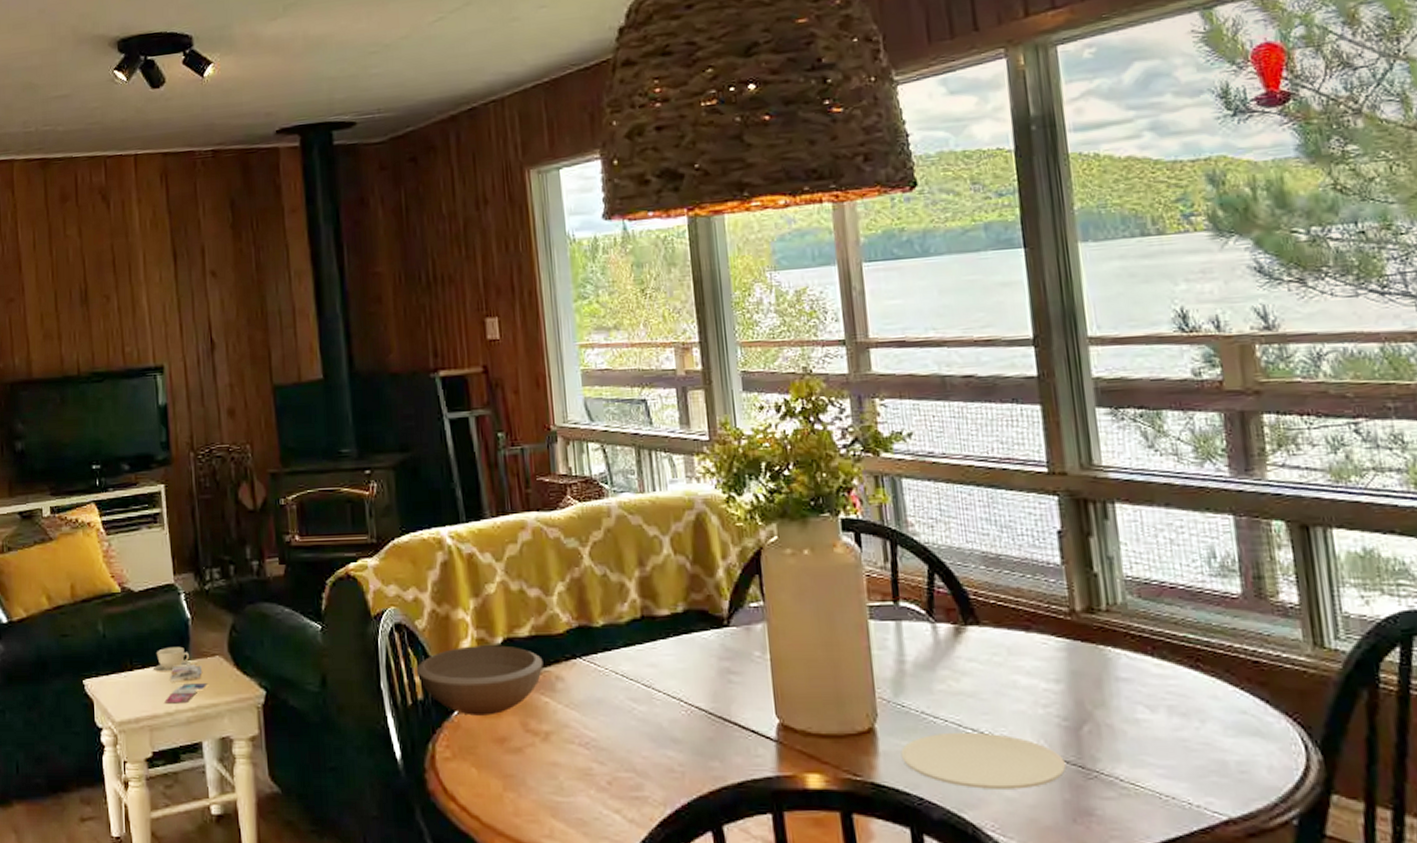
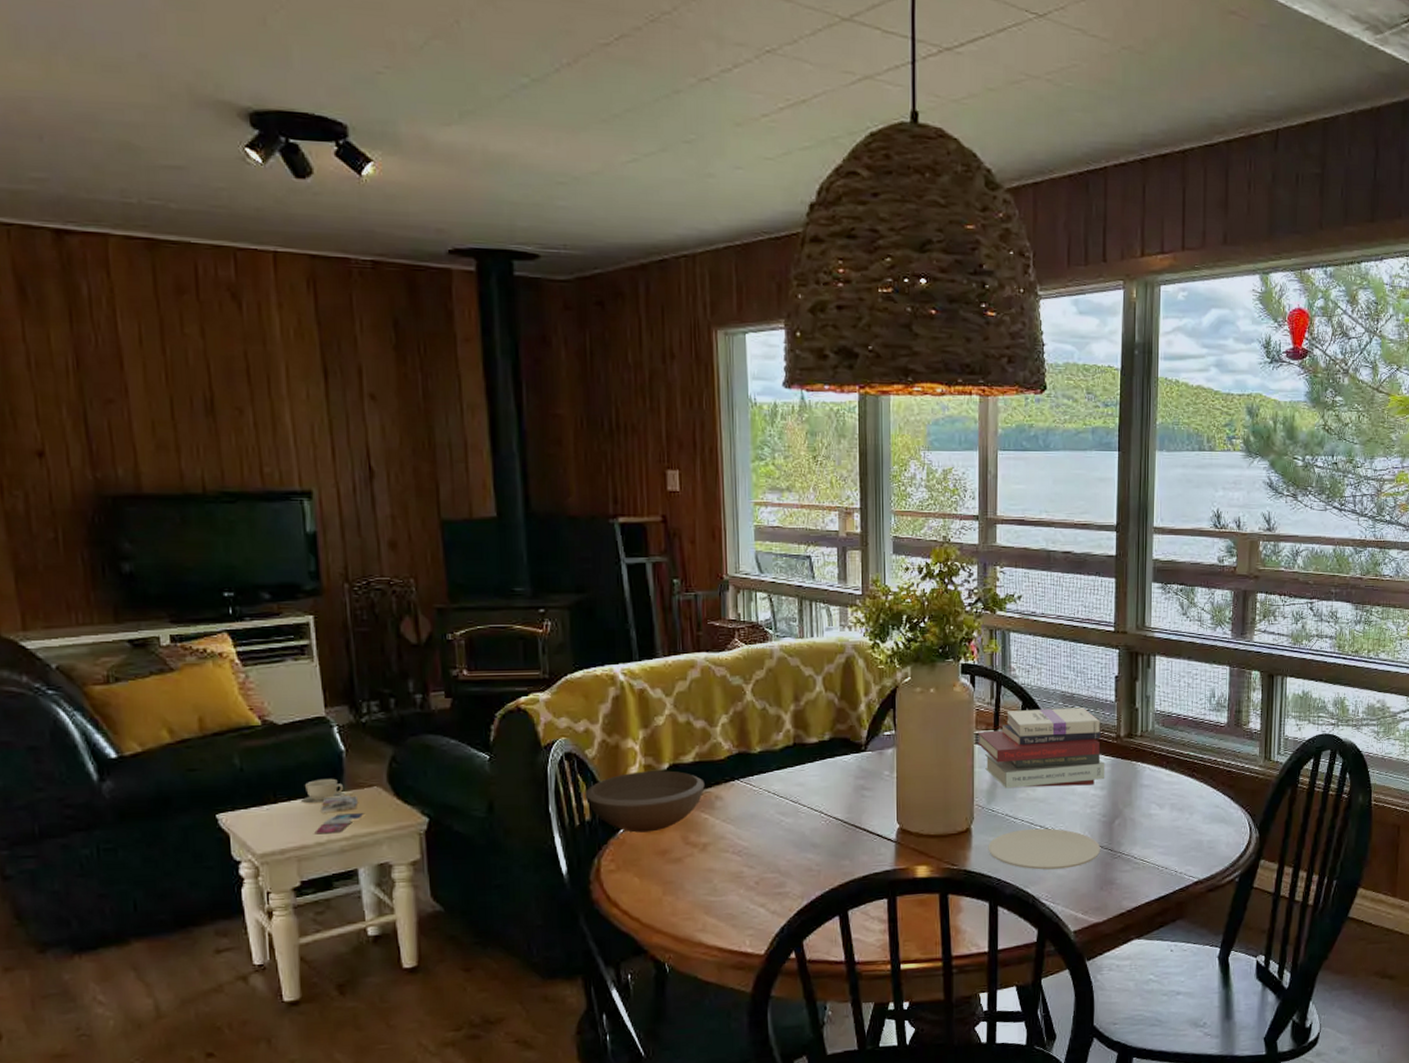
books: none [871,572,1060,678] -> present [978,707,1105,789]

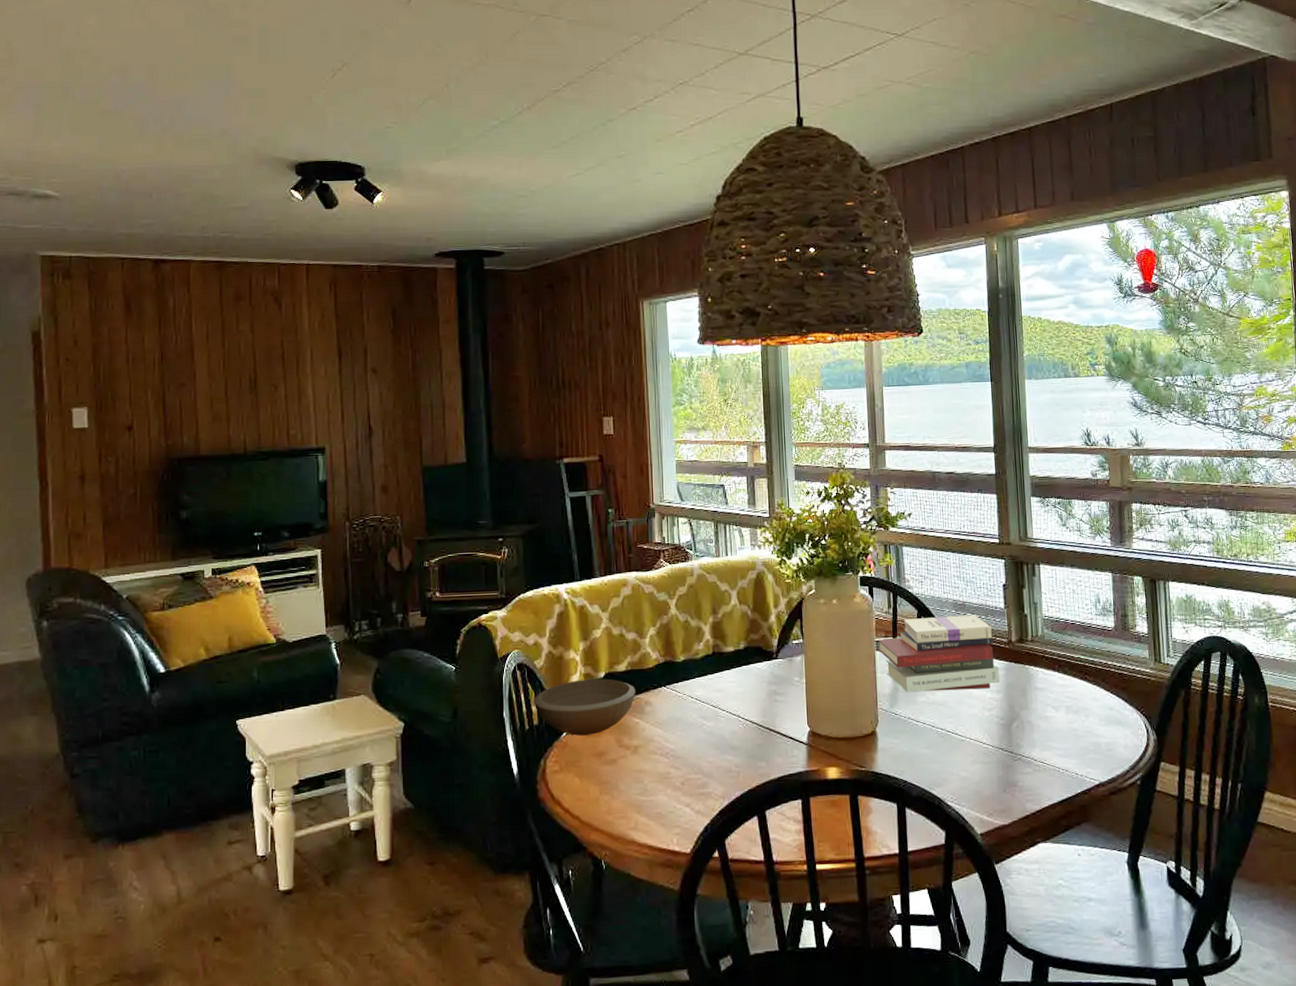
teacup: present [302,778,345,804] -> none [304,688,338,711]
magazine: present [314,794,364,833] -> none [312,702,352,737]
plate: present [988,828,1101,870] -> none [893,730,1001,772]

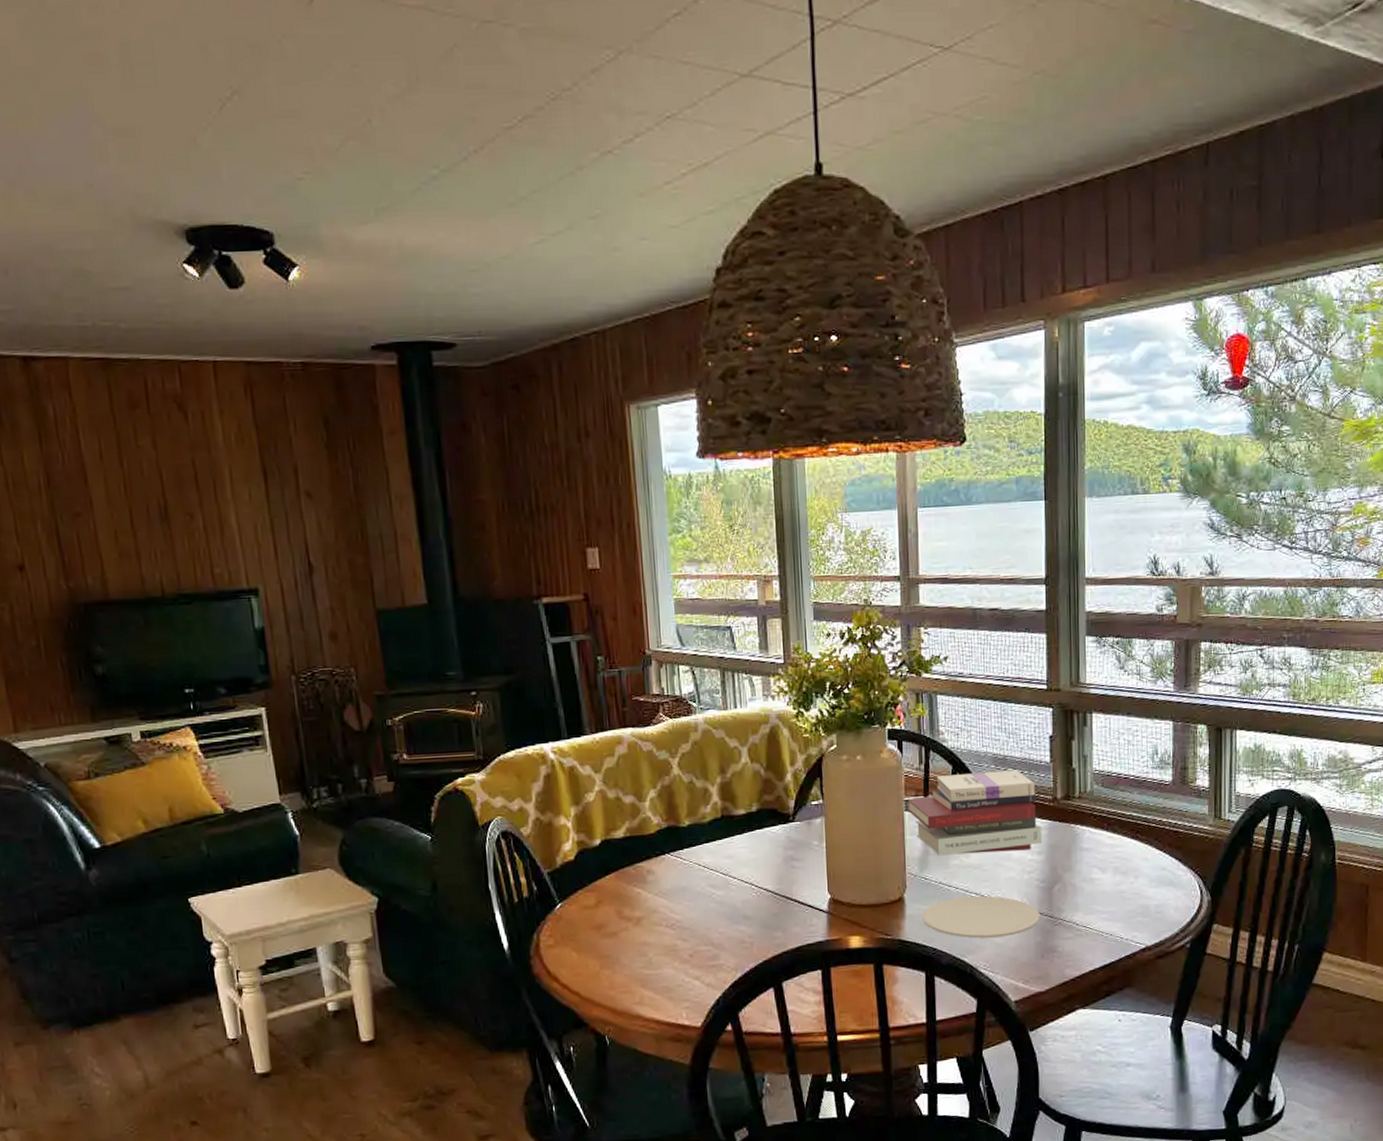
bowl: present [533,678,636,736] -> none [522,846,636,908]
plate: none [893,730,1001,772] -> present [922,895,1041,939]

